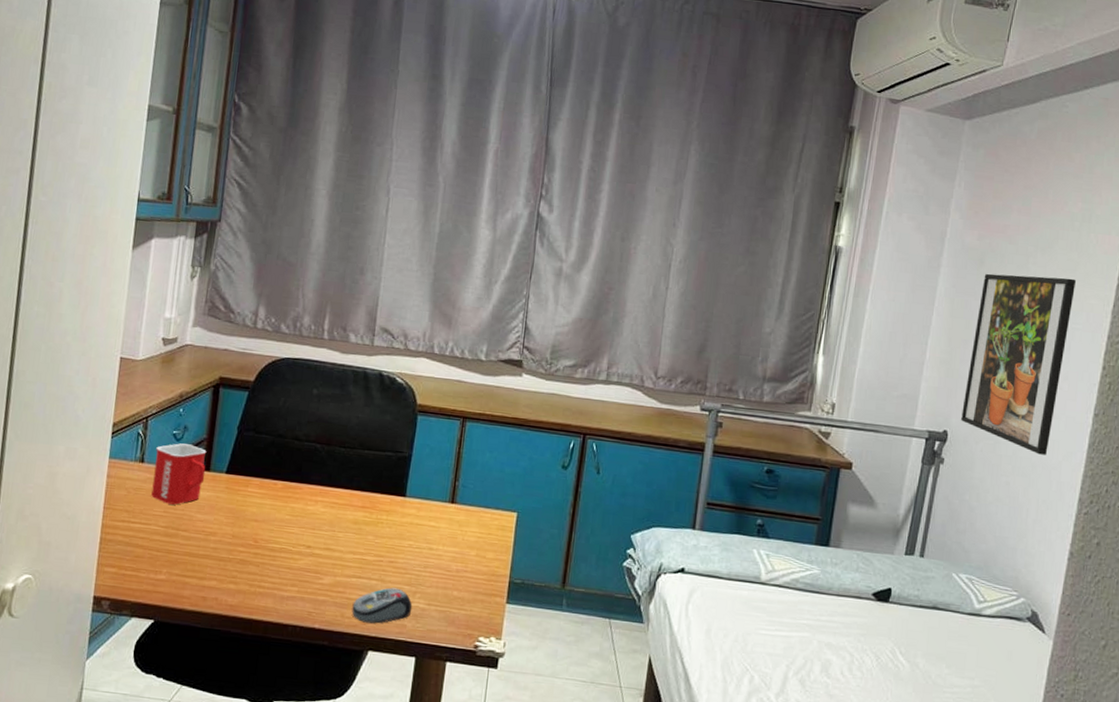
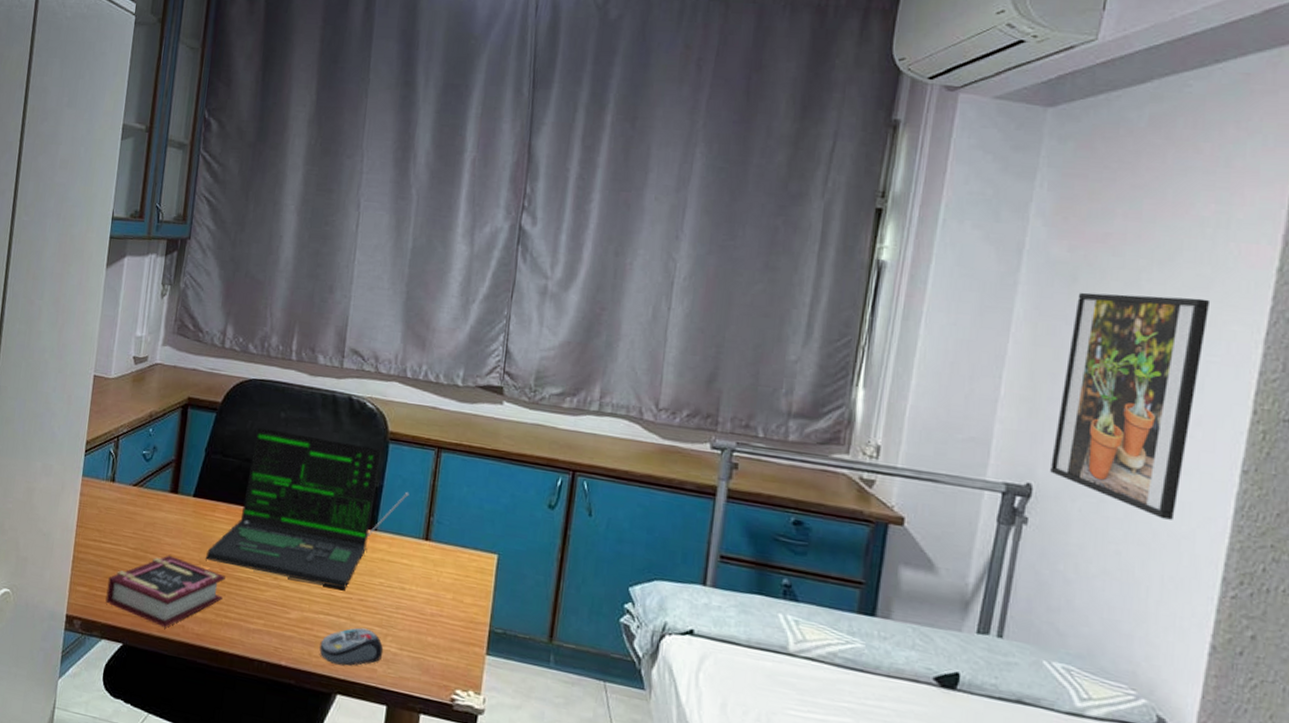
book: none [135,531,259,601] -> present [105,555,226,627]
mug: present [151,443,207,505] -> none [121,463,175,527]
laptop: none [239,404,437,553] -> present [206,427,409,590]

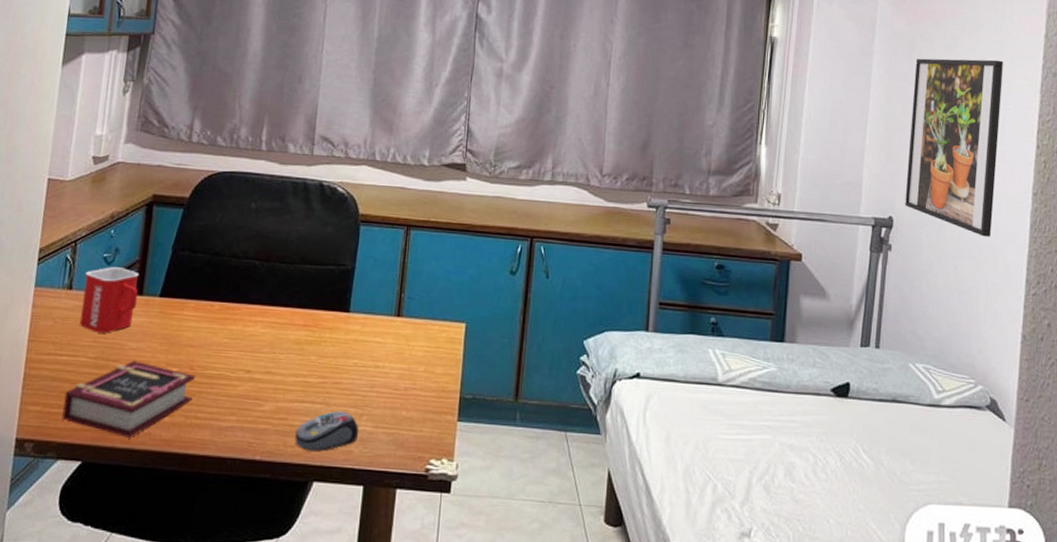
mug: none [121,463,175,527] -> present [80,267,140,333]
laptop: present [206,427,409,590] -> none [174,220,381,375]

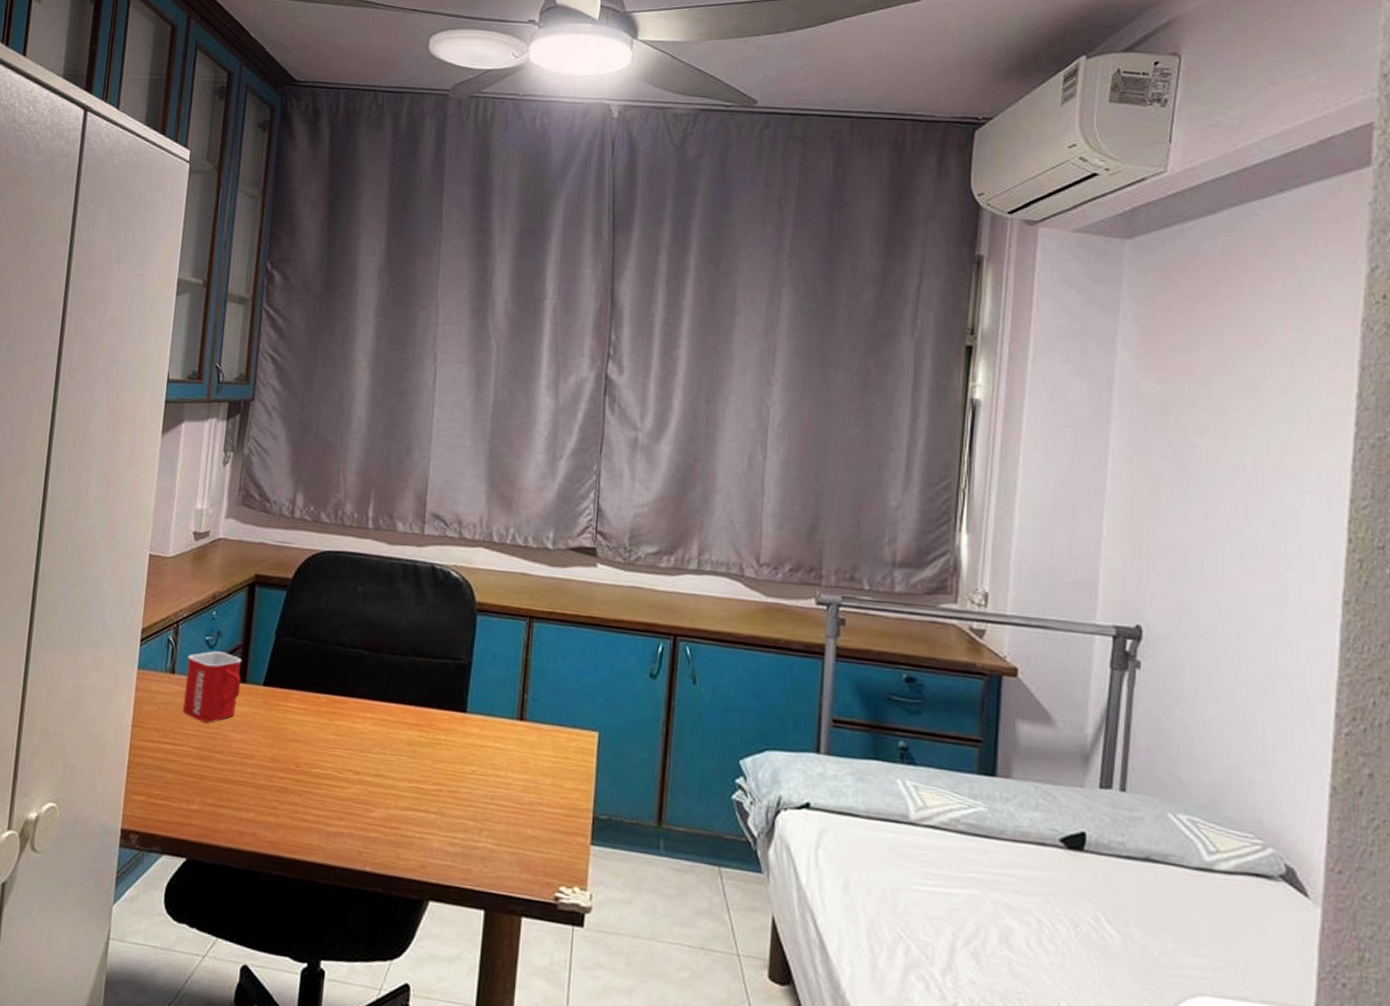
book: present [62,360,195,437] -> none [166,753,301,836]
computer mouse: present [294,411,359,452] -> none [408,823,479,868]
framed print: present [905,58,1004,237] -> none [1158,425,1298,656]

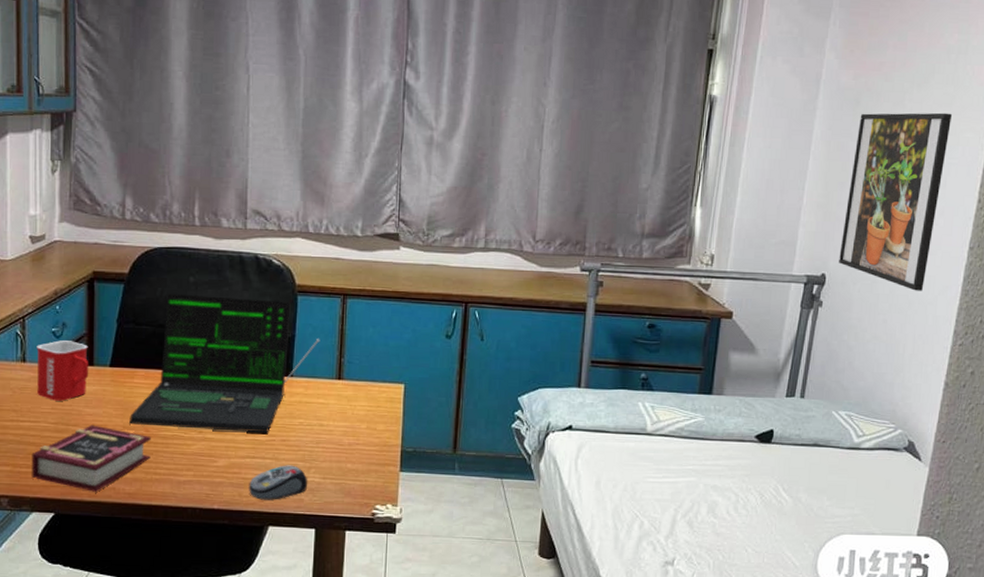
book: none [166,753,301,836] -> present [31,424,151,492]
laptop: none [279,604,501,781] -> present [129,293,320,433]
computer mouse: none [408,823,479,868] -> present [249,465,308,500]
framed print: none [1158,425,1298,656] -> present [839,112,953,291]

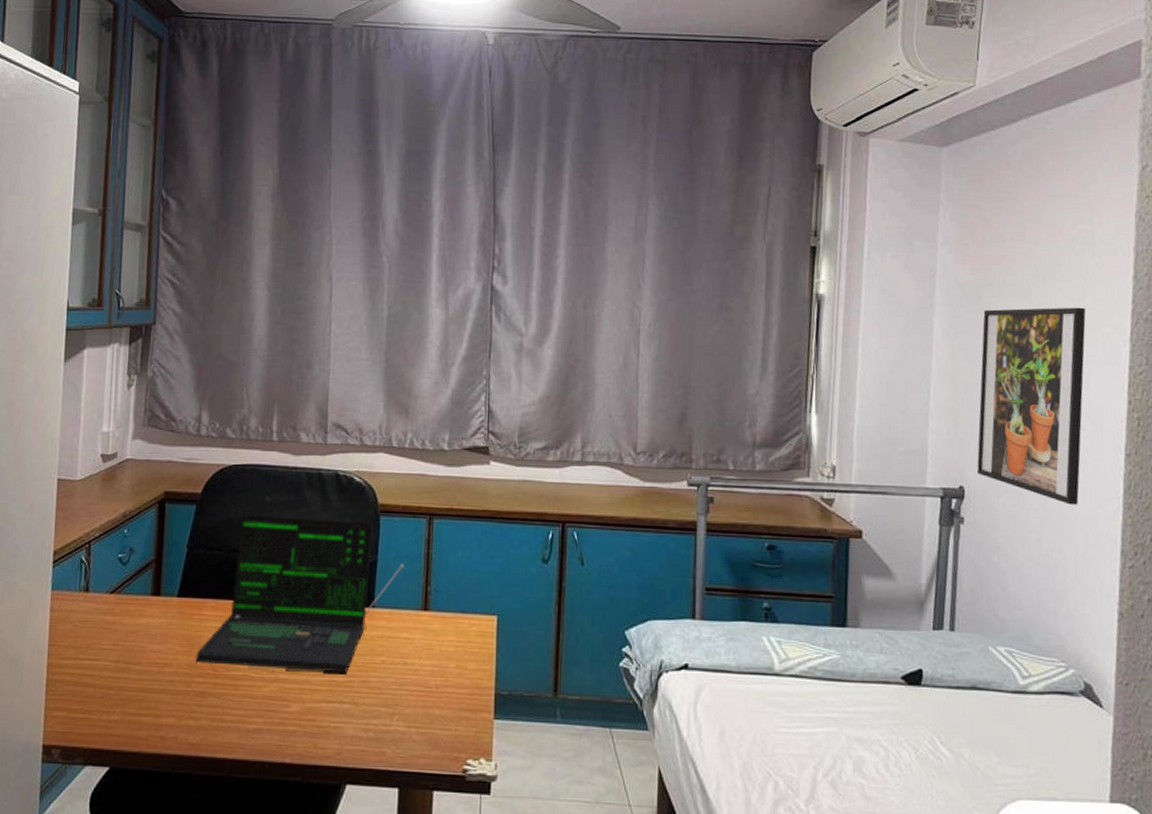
book: present [31,424,151,492] -> none [87,663,219,742]
mug: present [36,340,89,401] -> none [99,567,156,636]
computer mouse: present [249,465,308,500] -> none [324,711,391,753]

